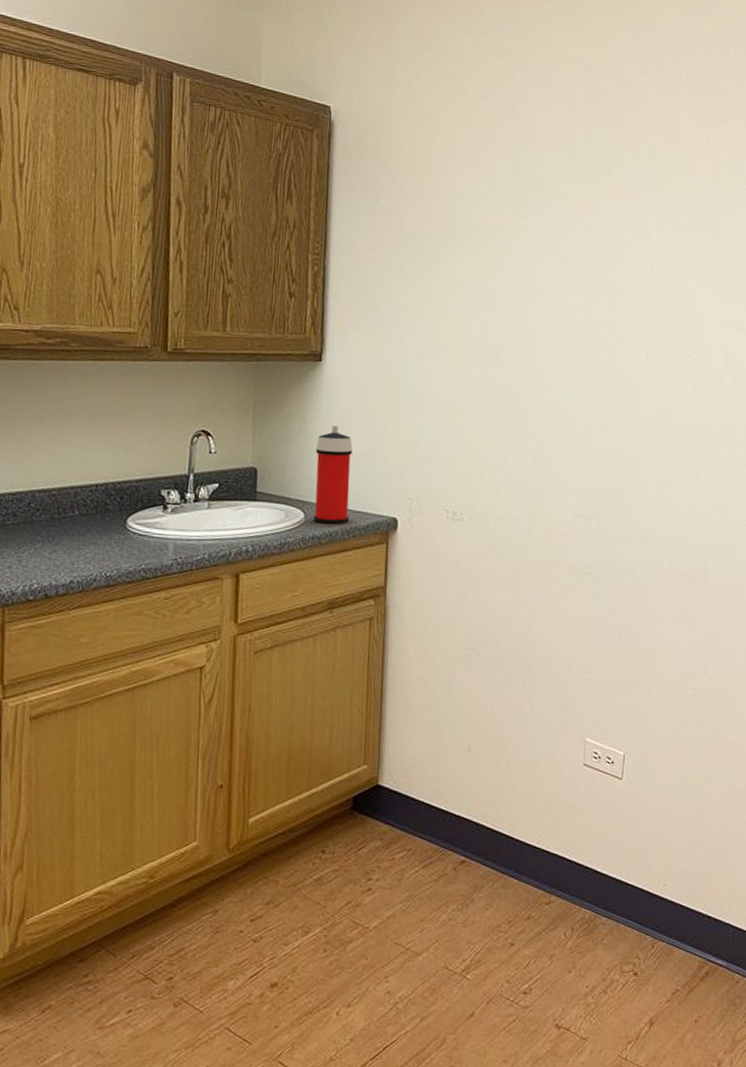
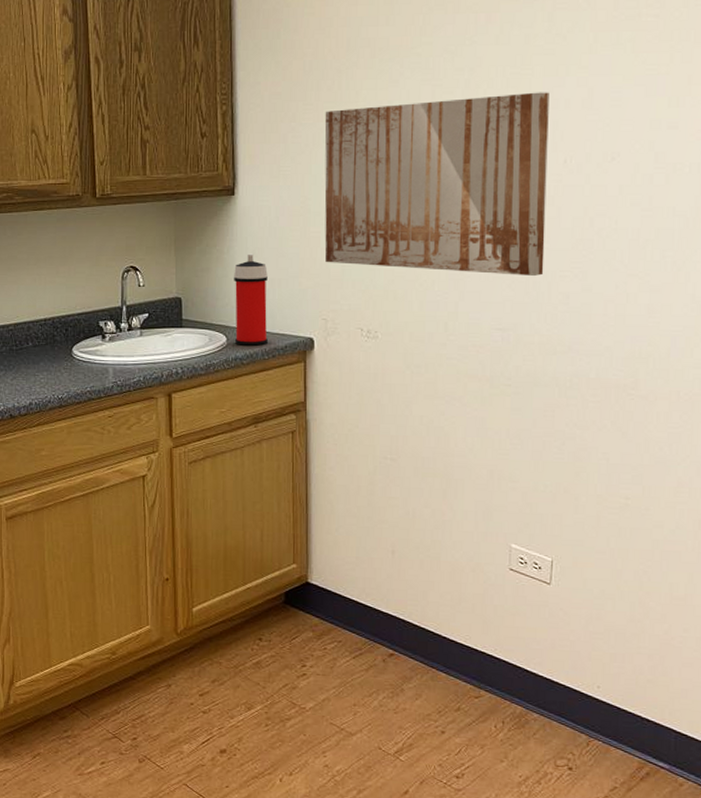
wall art: none [413,282,635,465] -> present [324,92,549,276]

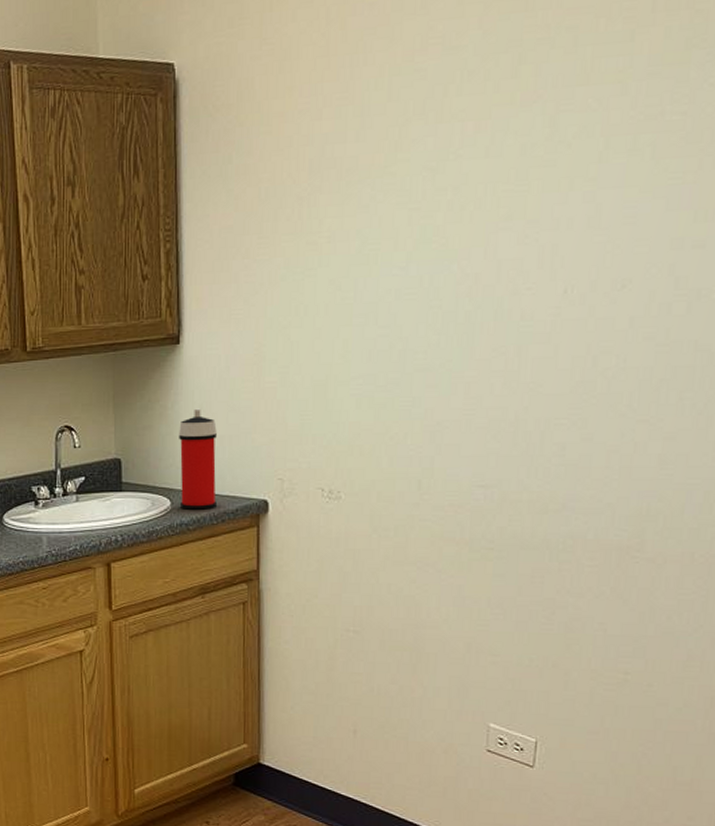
wall art: present [324,92,549,276] -> none [281,210,549,425]

